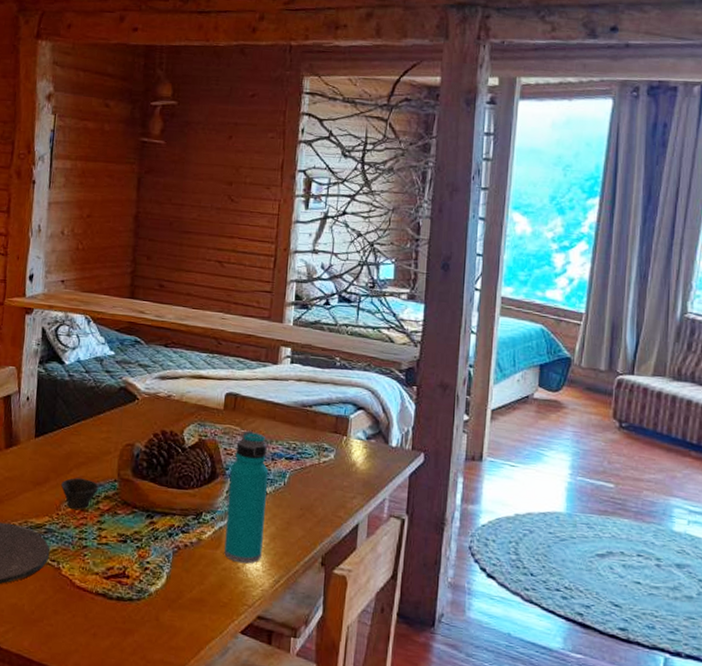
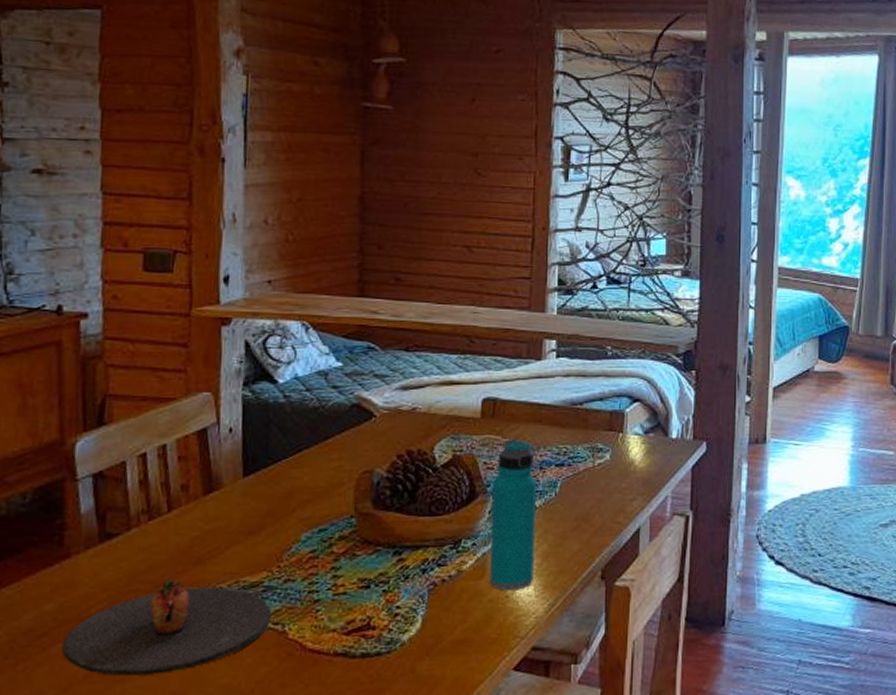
cup: present [60,477,99,511] -> none [280,519,331,559]

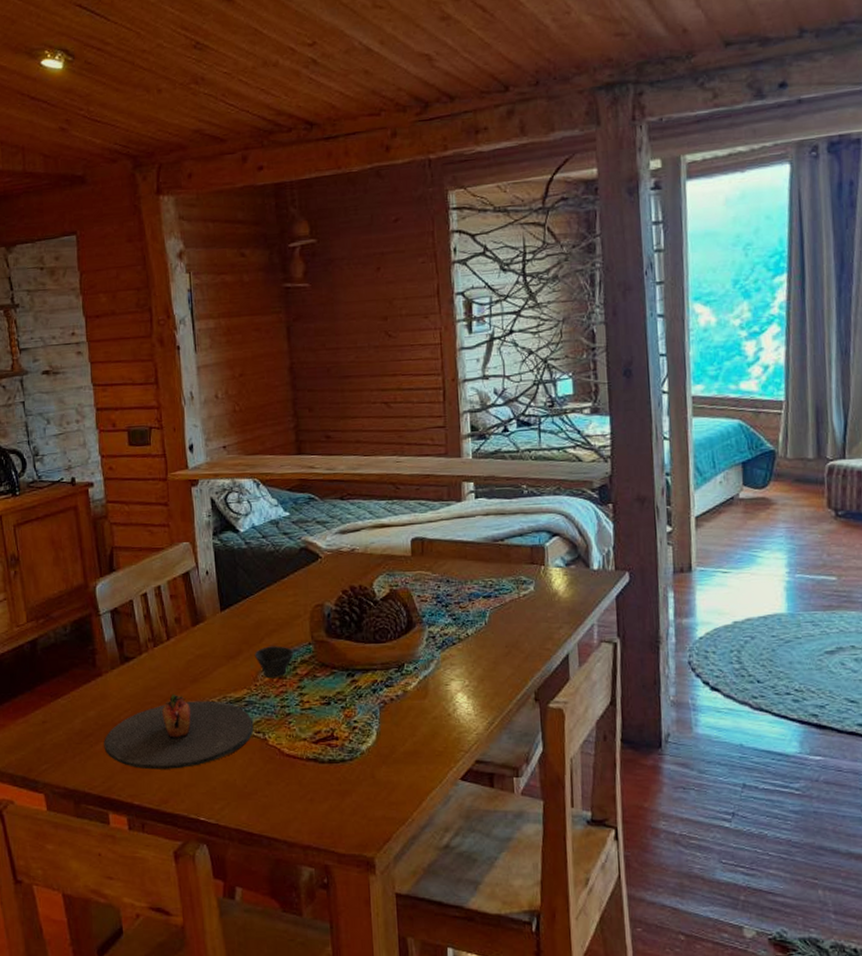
cup: none [280,519,331,559] -> present [254,646,294,679]
water bottle: present [490,439,537,591] -> none [427,574,472,710]

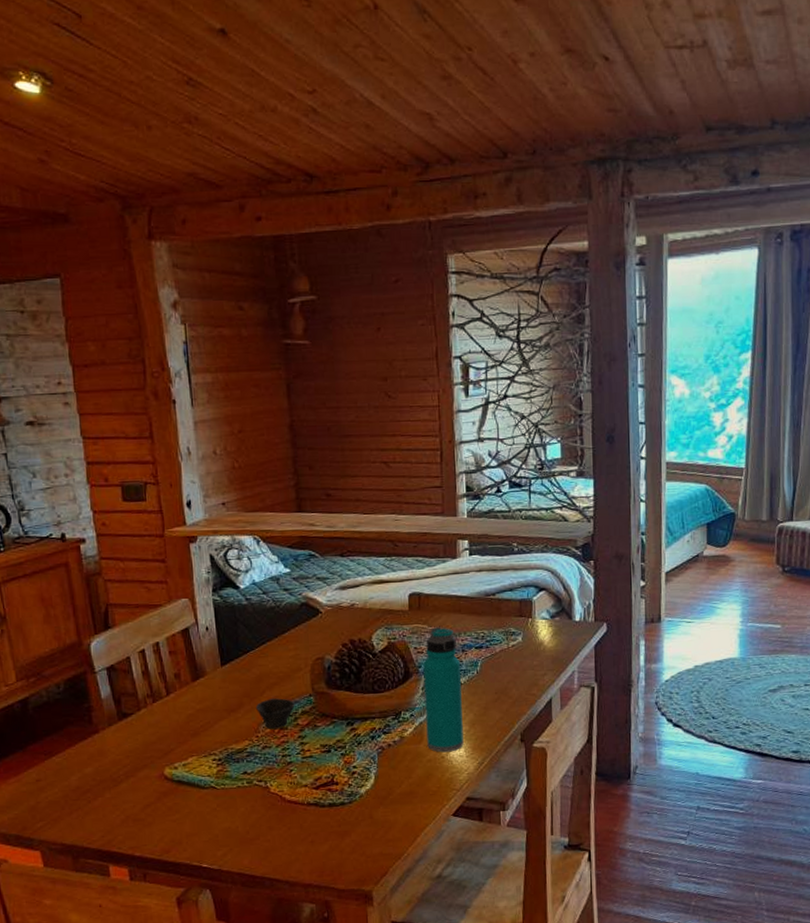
plate: present [104,694,254,770] -> none [102,747,256,822]
water bottle: none [427,574,472,710] -> present [423,627,464,753]

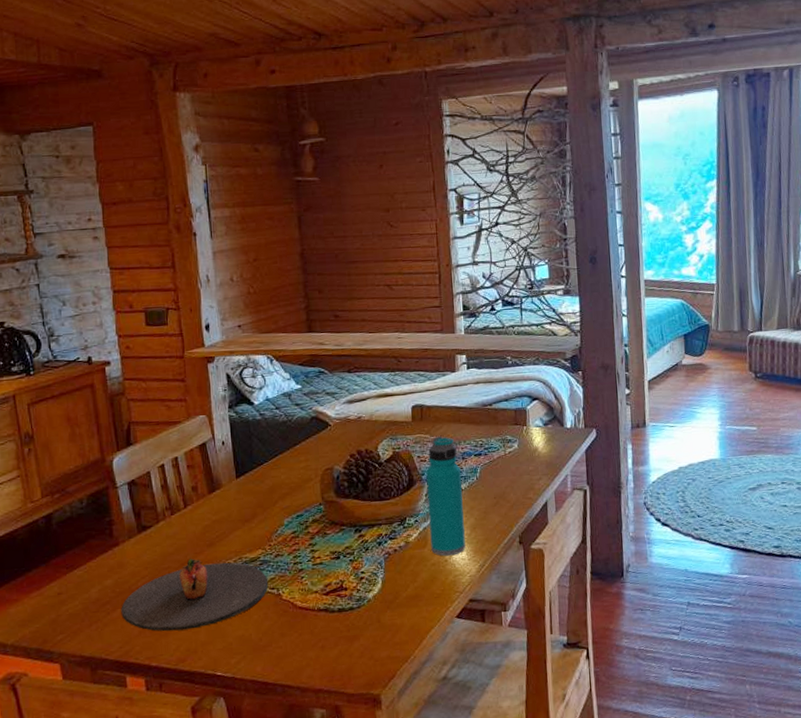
plate: none [102,747,256,822] -> present [121,558,268,632]
cup: present [255,698,295,730] -> none [268,507,306,539]

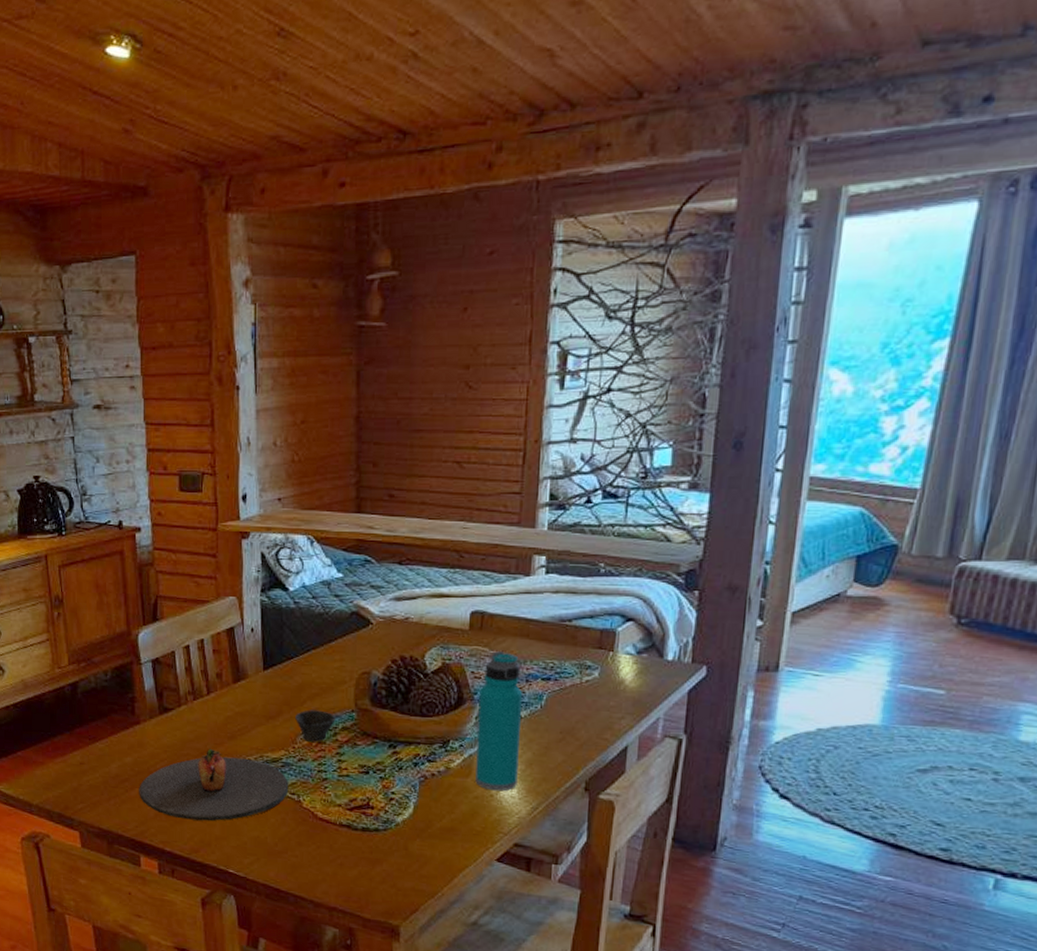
cup: none [268,507,306,539] -> present [294,710,336,743]

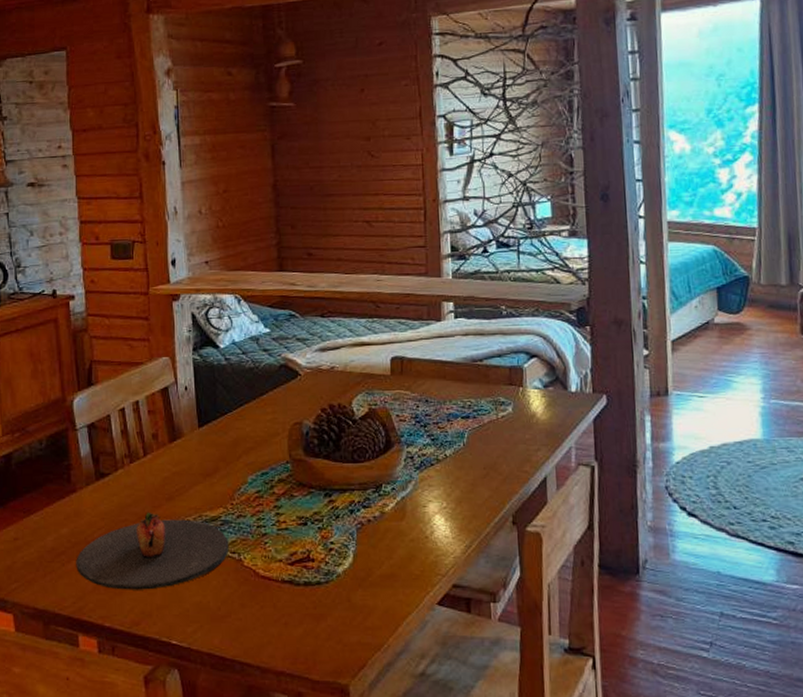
cup: present [294,710,336,743] -> none [231,464,271,498]
water bottle: present [475,651,523,791] -> none [405,394,449,532]

